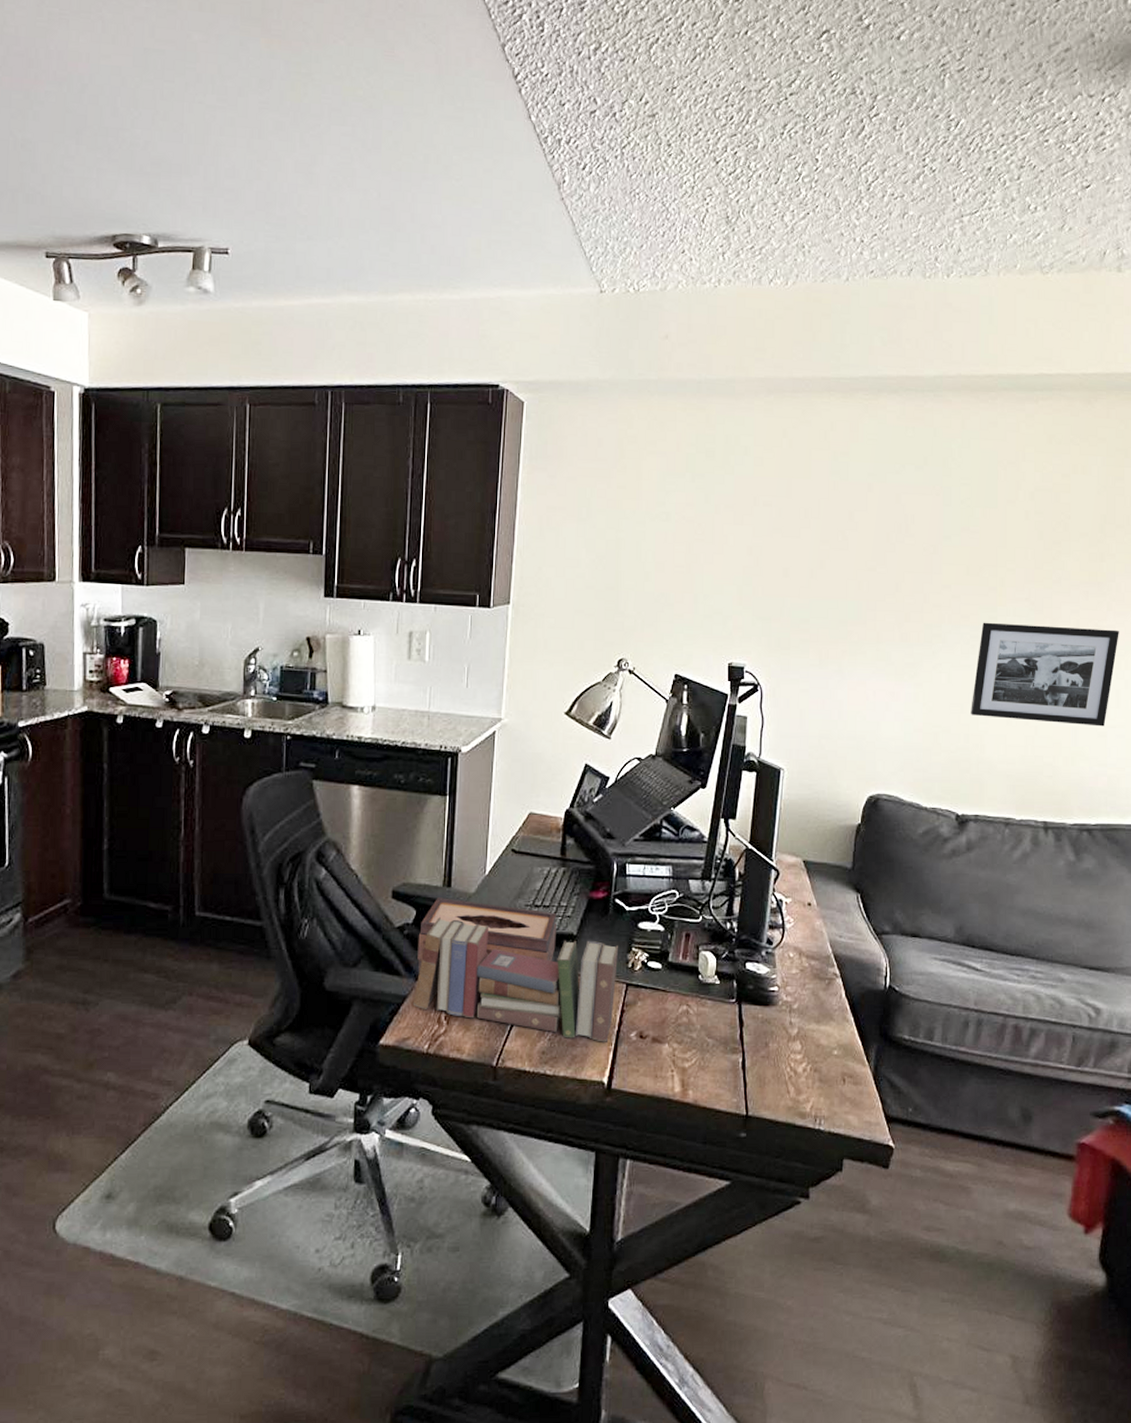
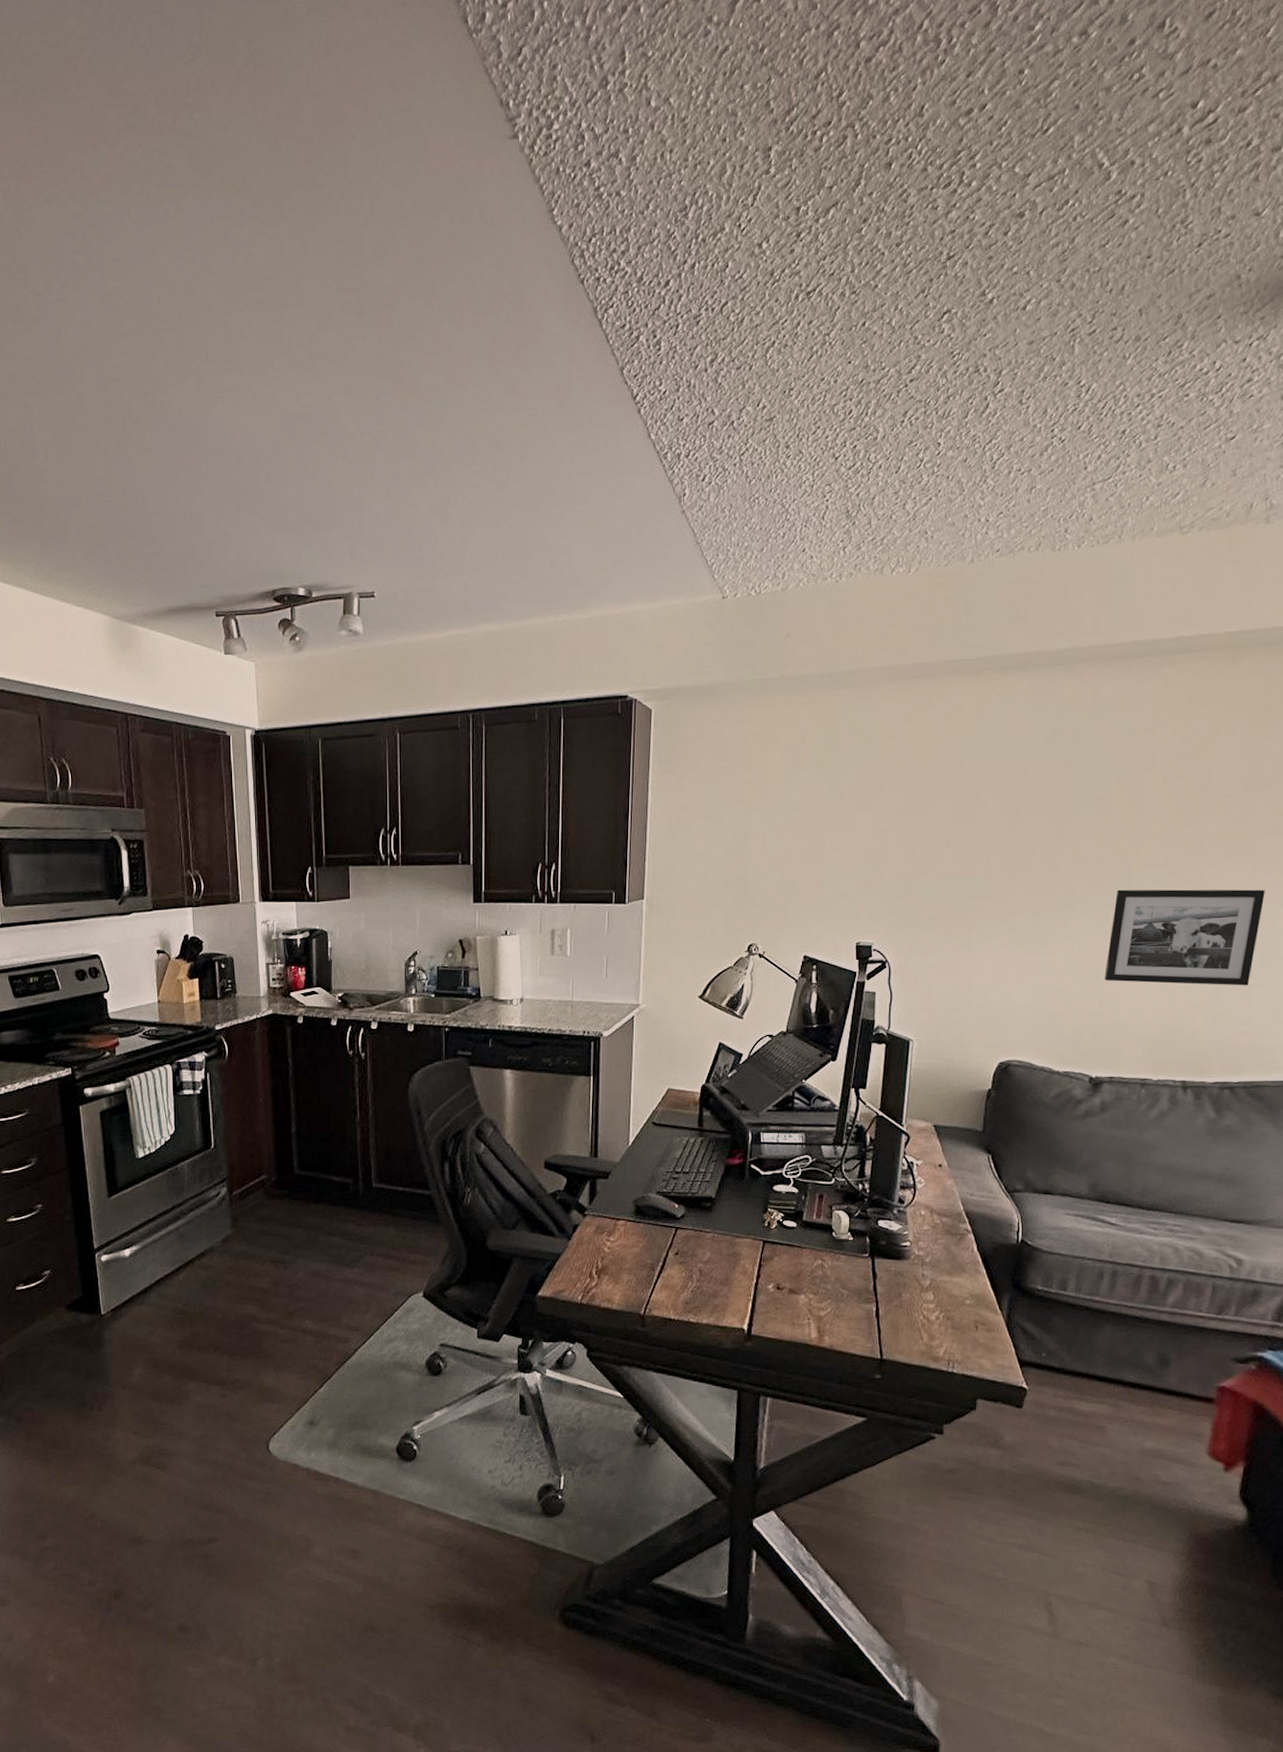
book: present [412,917,619,1042] -> none [566,1184,756,1293]
tissue box: present [417,897,556,972] -> none [569,1167,696,1233]

